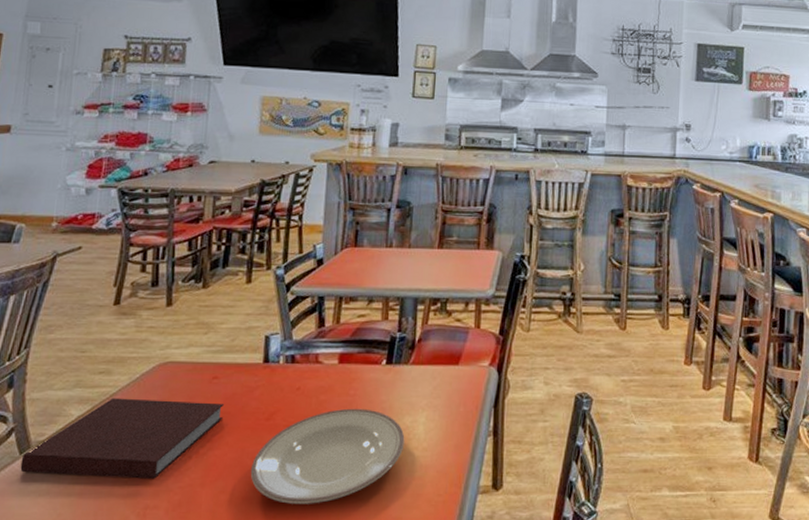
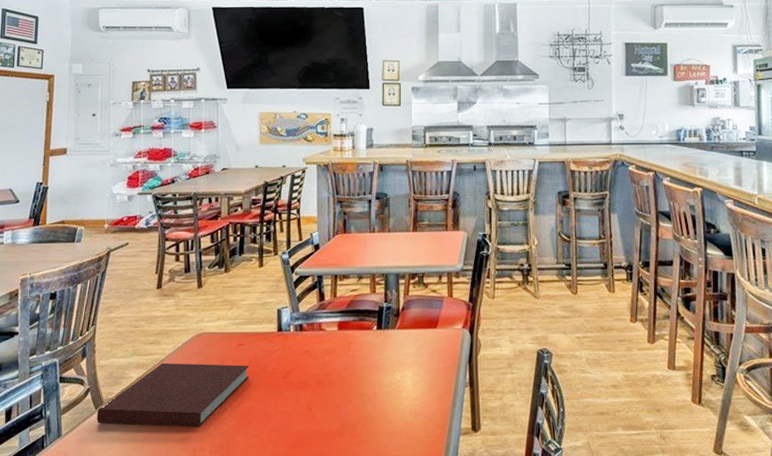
plate: present [250,408,405,504] -> none [274,366,397,445]

